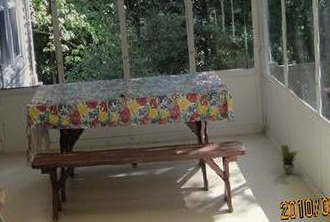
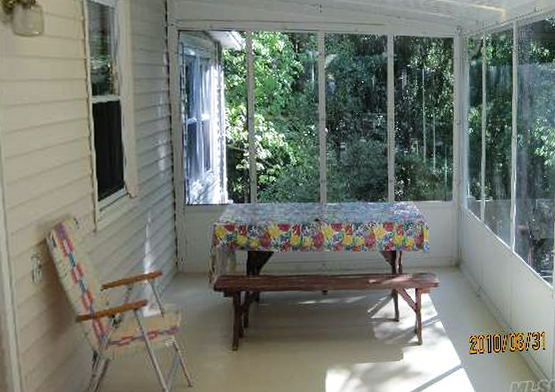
potted plant: present [276,144,300,175] -> none [468,279,492,309]

